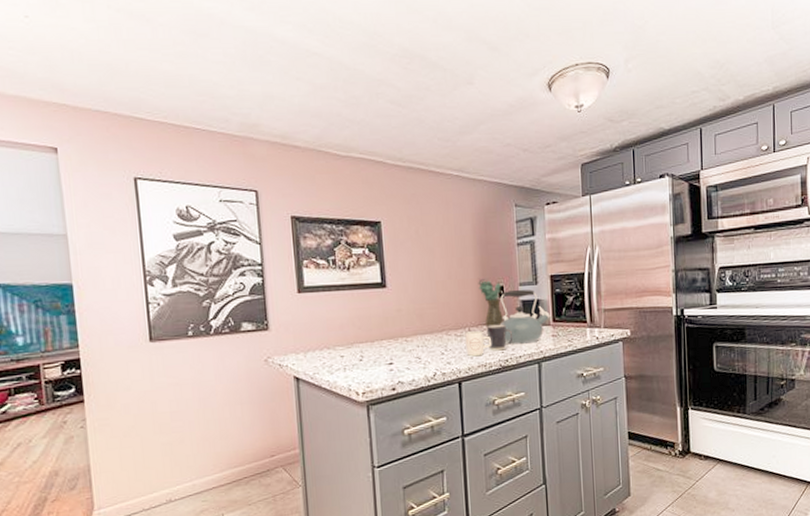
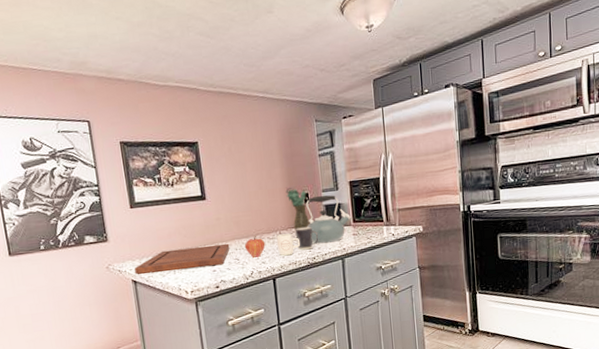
cutting board: none [298,338,411,370] -> present [134,243,230,274]
fruit: none [427,331,452,357] -> present [244,235,266,258]

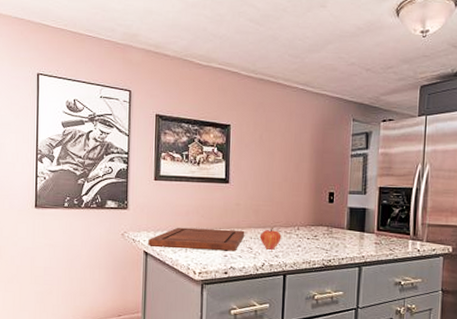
mug: present [276,233,300,256] -> none [293,230,317,254]
vase: present [285,187,310,230] -> none [310,183,332,229]
mug: present [294,227,319,250] -> none [313,226,338,251]
kettle: present [306,195,351,243] -> none [326,197,375,248]

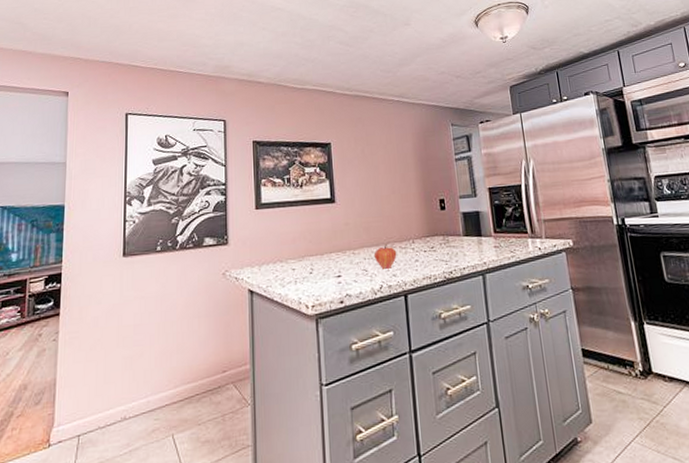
cutting board: present [148,227,245,251] -> none [253,251,358,283]

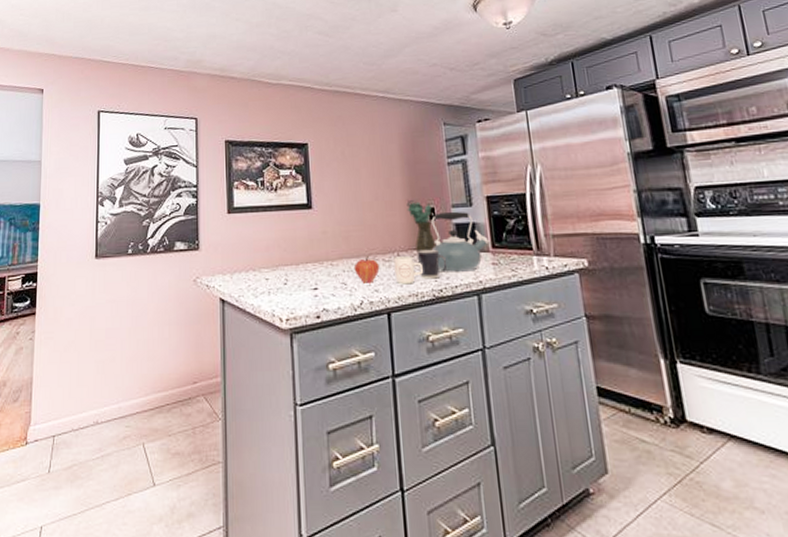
mug: none [409,243,435,269] -> present [393,256,423,285]
vase: none [420,192,447,240] -> present [406,199,437,253]
mug: none [429,236,456,263] -> present [416,249,448,279]
kettle: none [442,201,491,256] -> present [431,211,489,272]

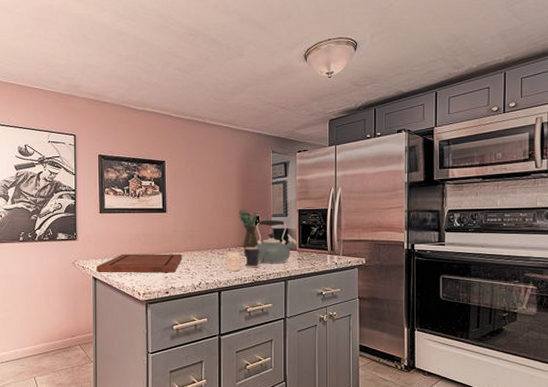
cutting board: none [224,262,336,292] -> present [96,254,183,273]
fruit: present [354,255,380,283] -> none [196,249,215,270]

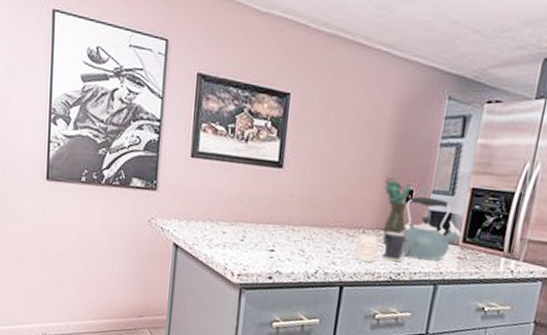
cutting board: present [96,254,183,273] -> none [179,217,298,253]

